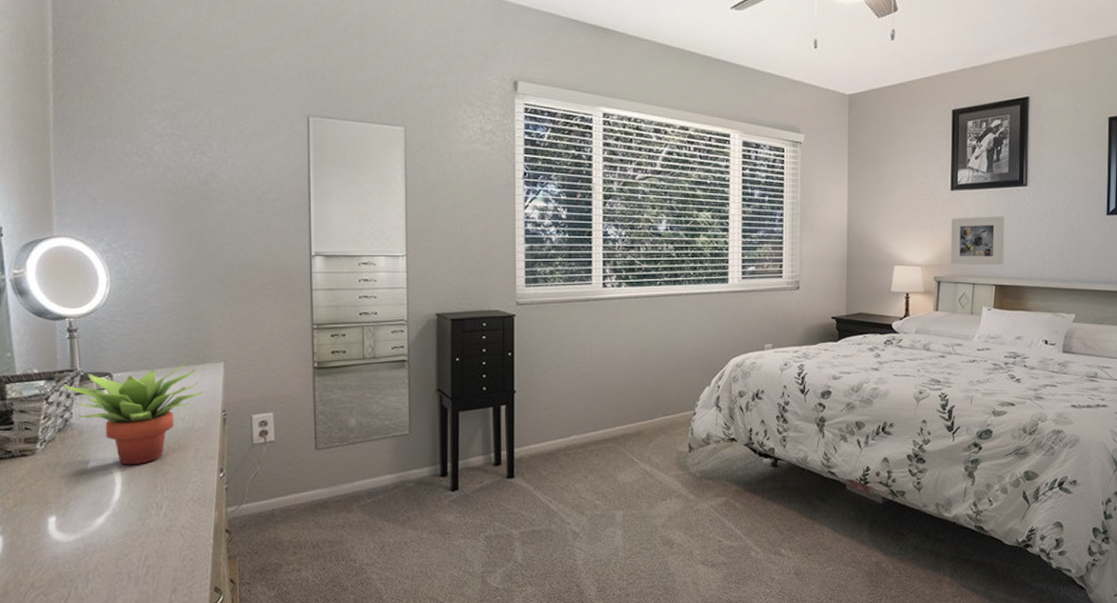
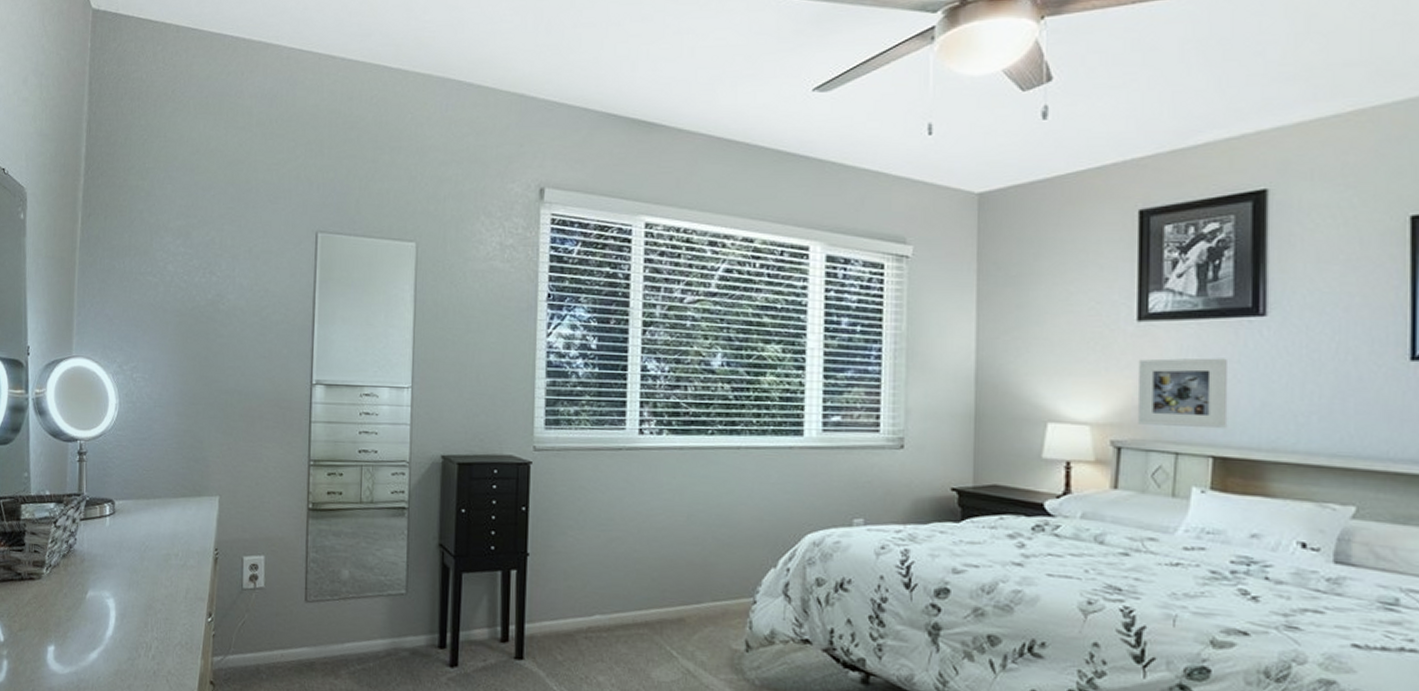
succulent plant: present [62,362,204,465] -> none [69,493,198,600]

